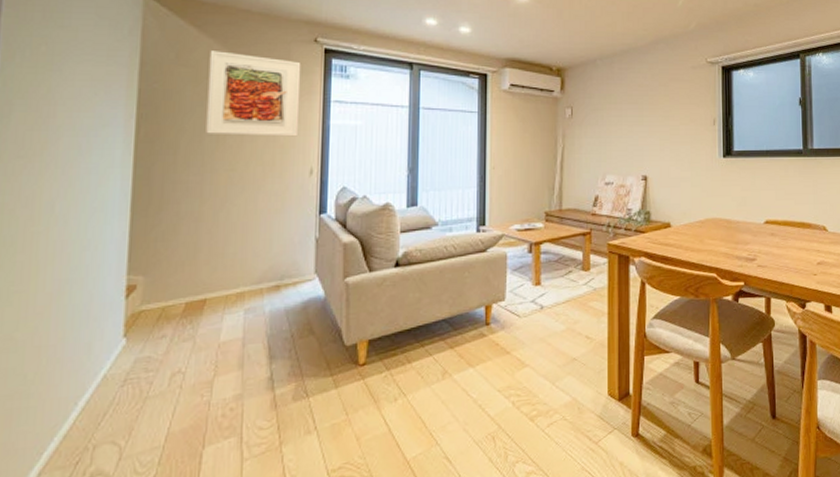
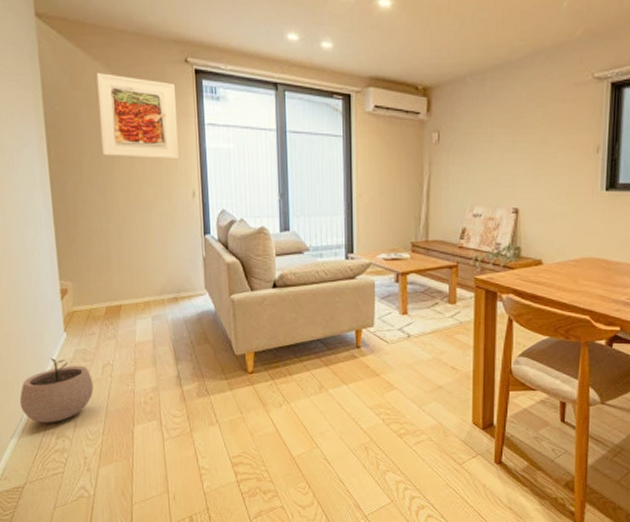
plant pot: none [41,371,154,460] -> present [19,358,94,423]

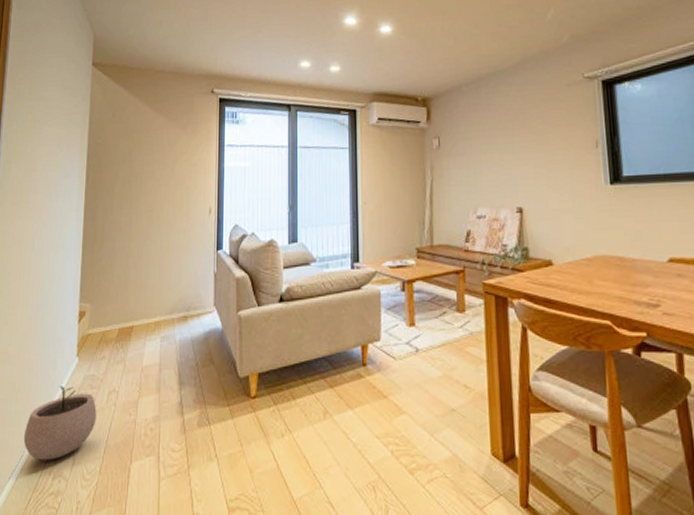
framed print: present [96,73,180,160] -> none [133,107,202,180]

